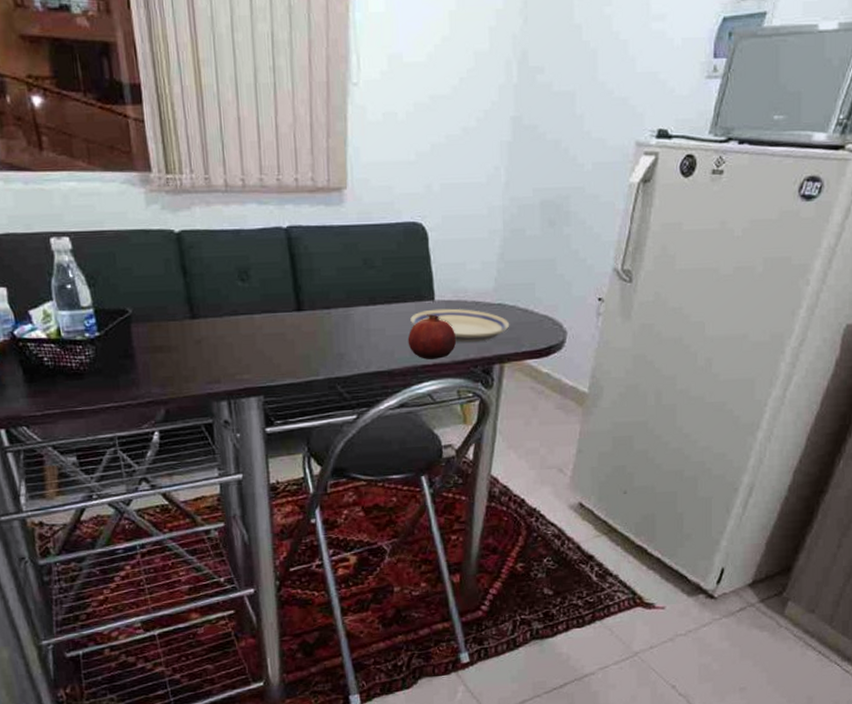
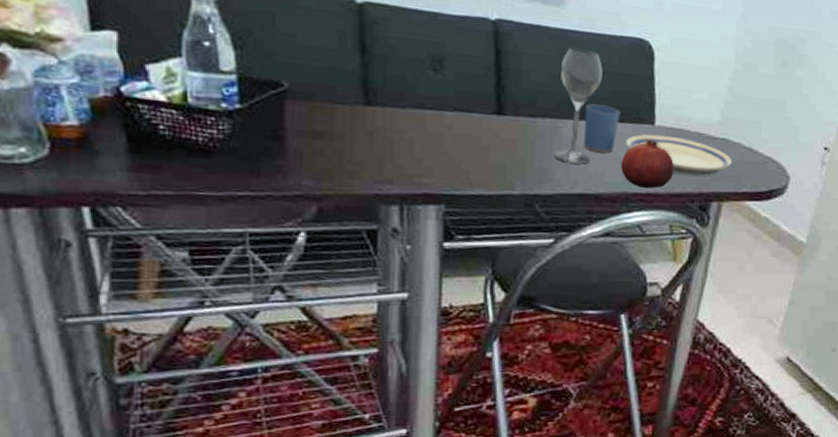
wineglass: none [346,241,384,346] -> present [554,48,603,164]
mug: none [371,289,403,332] -> present [583,104,621,153]

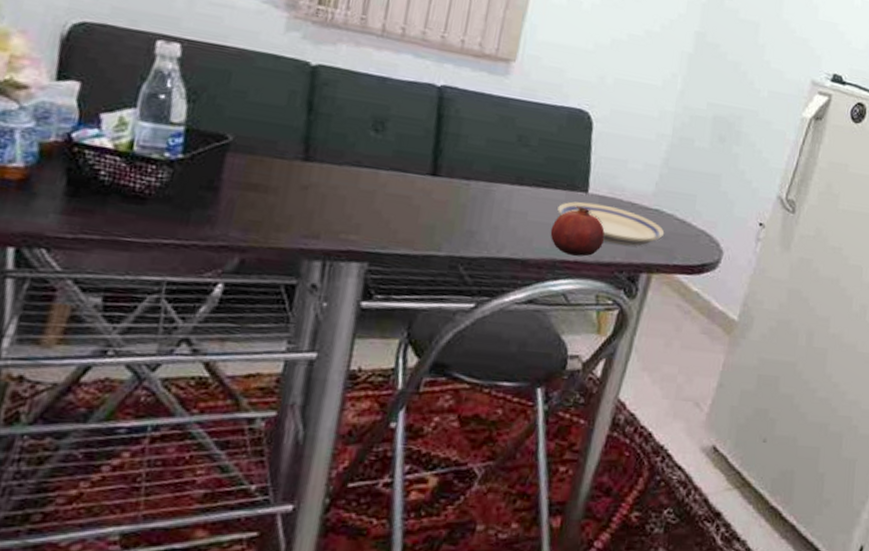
wineglass: present [554,48,603,164] -> none [484,115,541,229]
mug: present [583,104,621,153] -> none [514,169,555,218]

